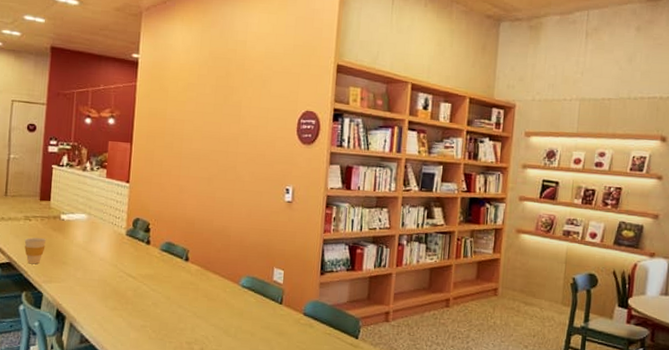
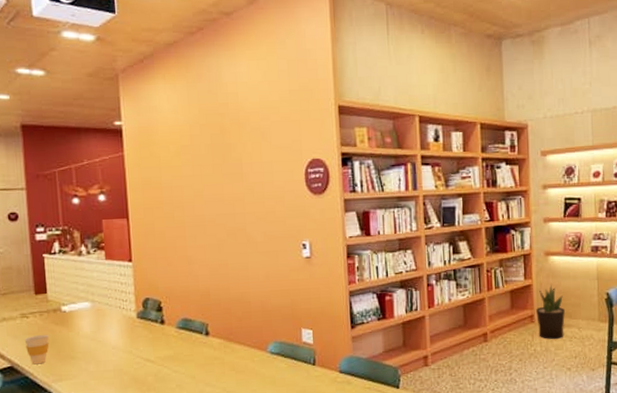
planter: none [500,261,529,315] -> present [536,284,565,339]

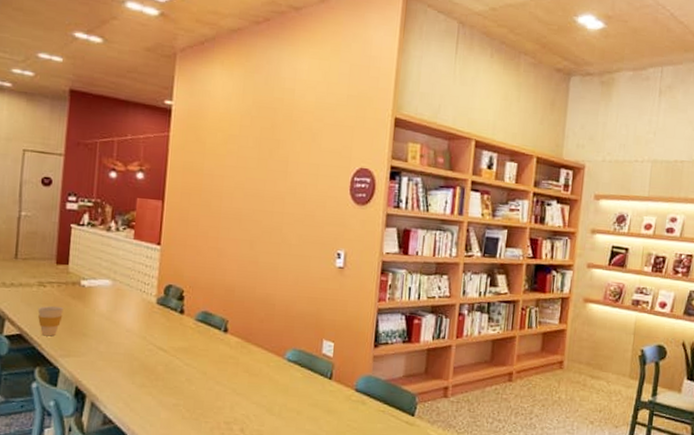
planter: present [536,284,565,339] -> none [565,332,596,389]

